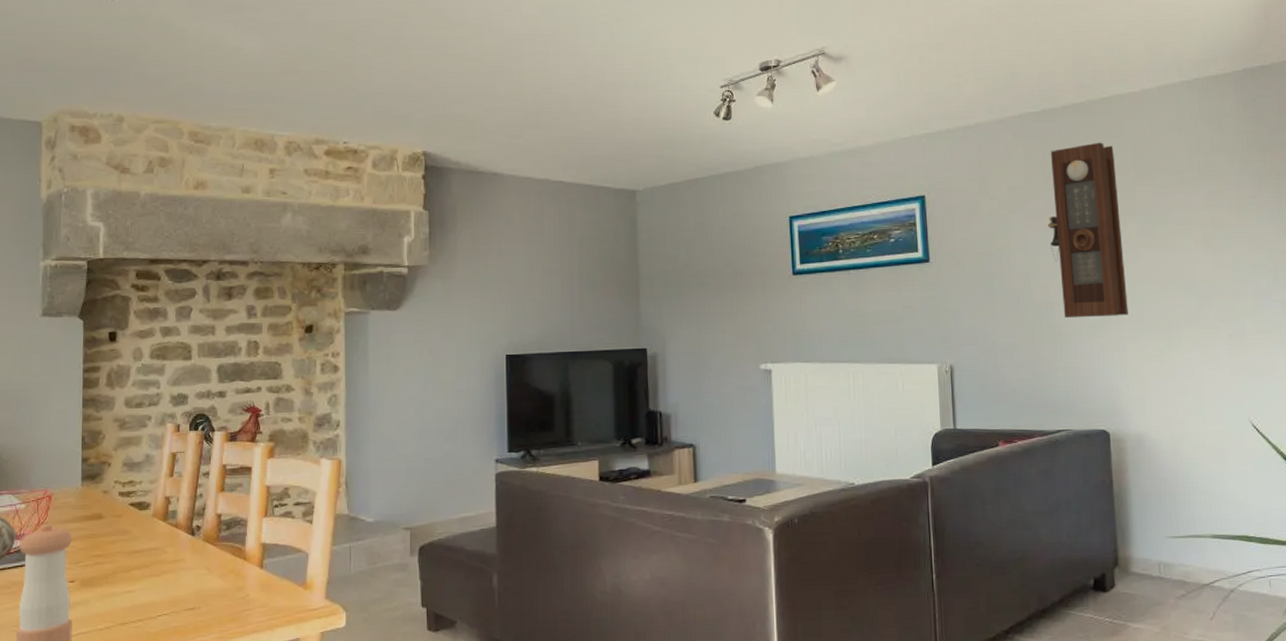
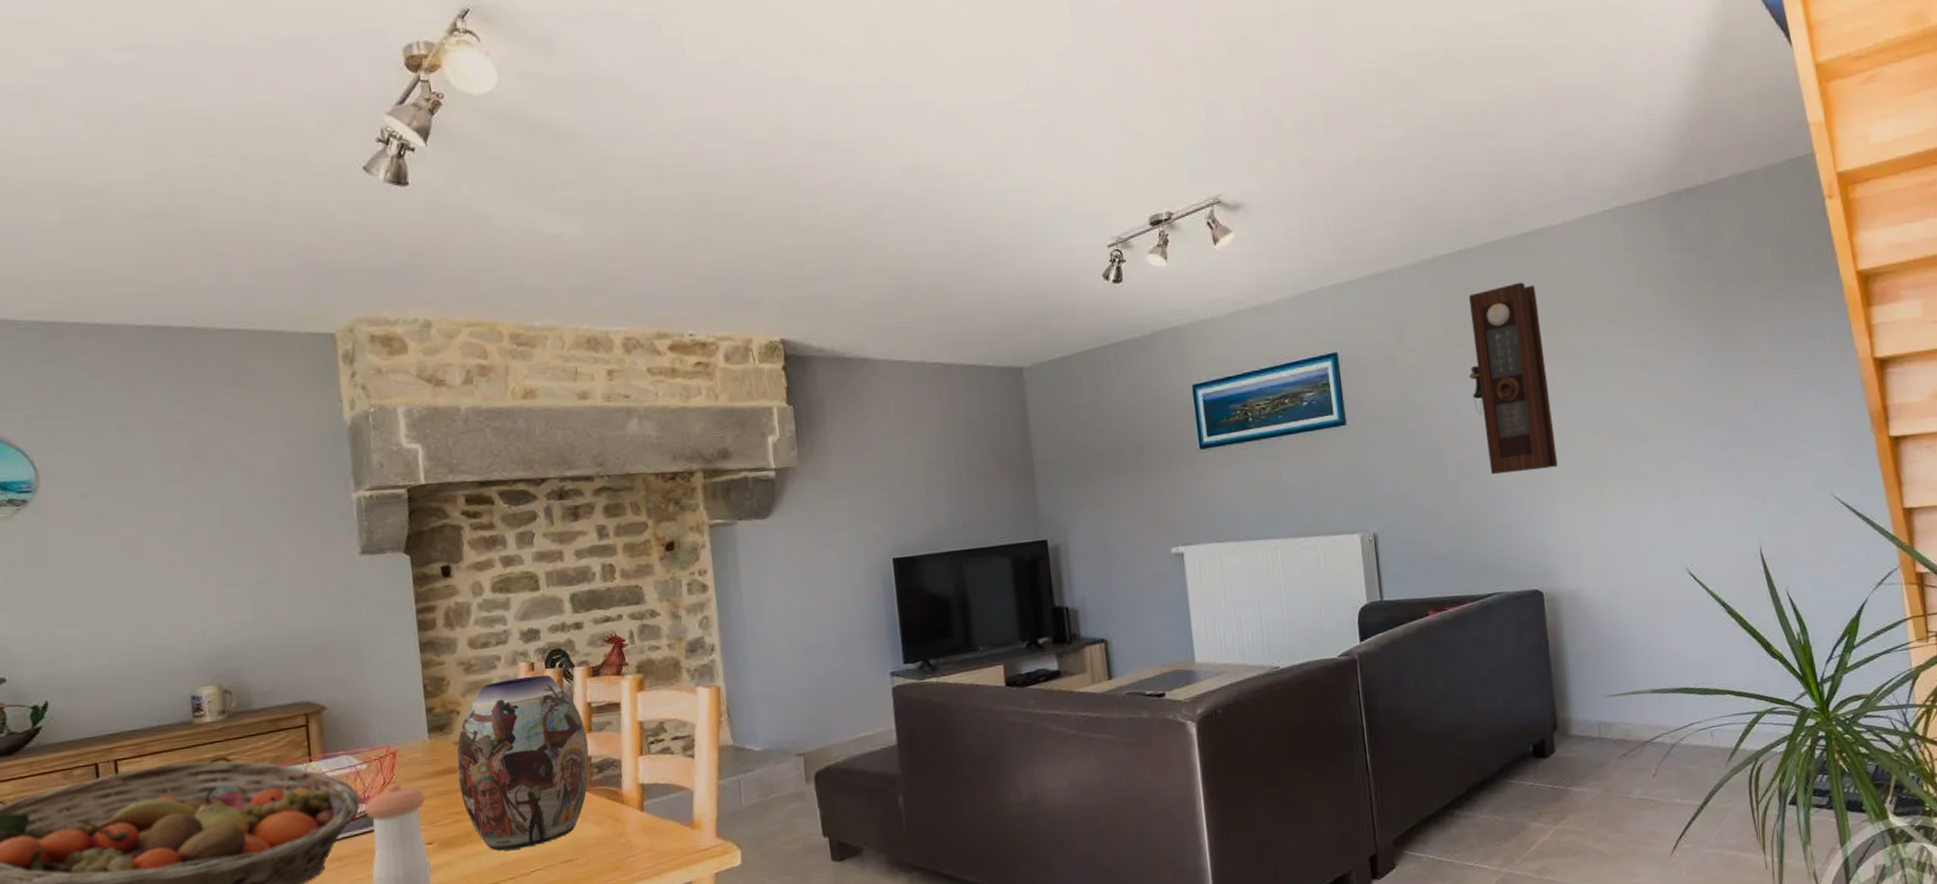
vase: none [103,436,219,594] -> present [456,674,590,851]

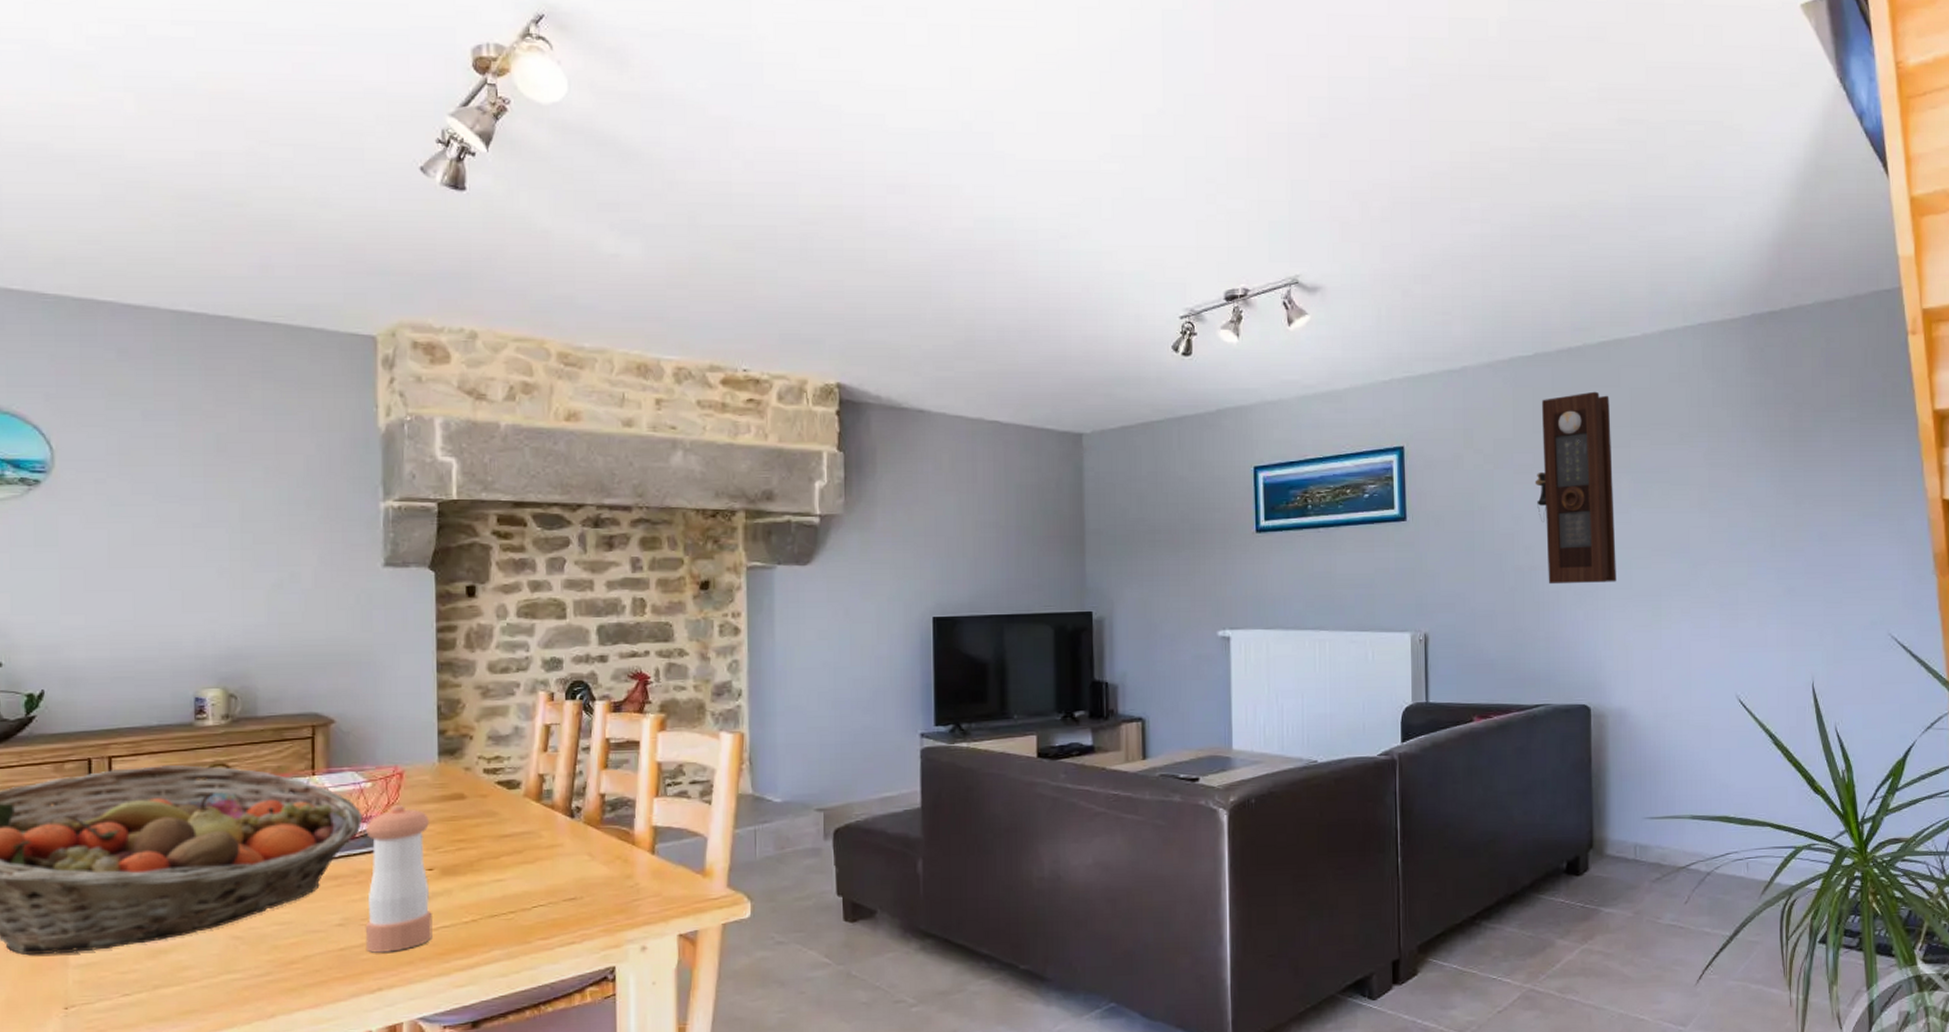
vase: present [456,674,590,851] -> none [465,706,603,883]

